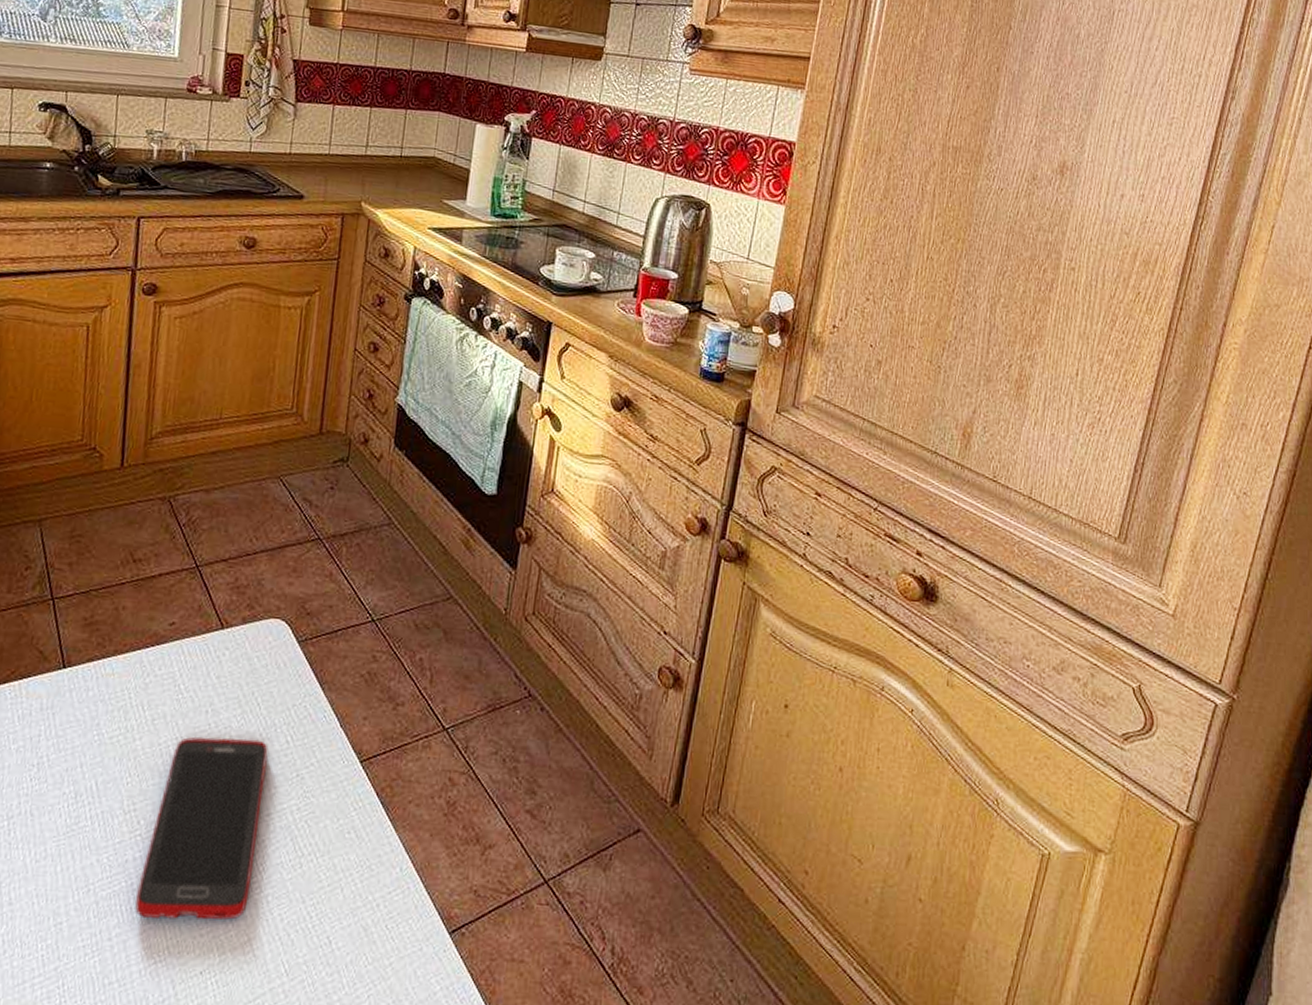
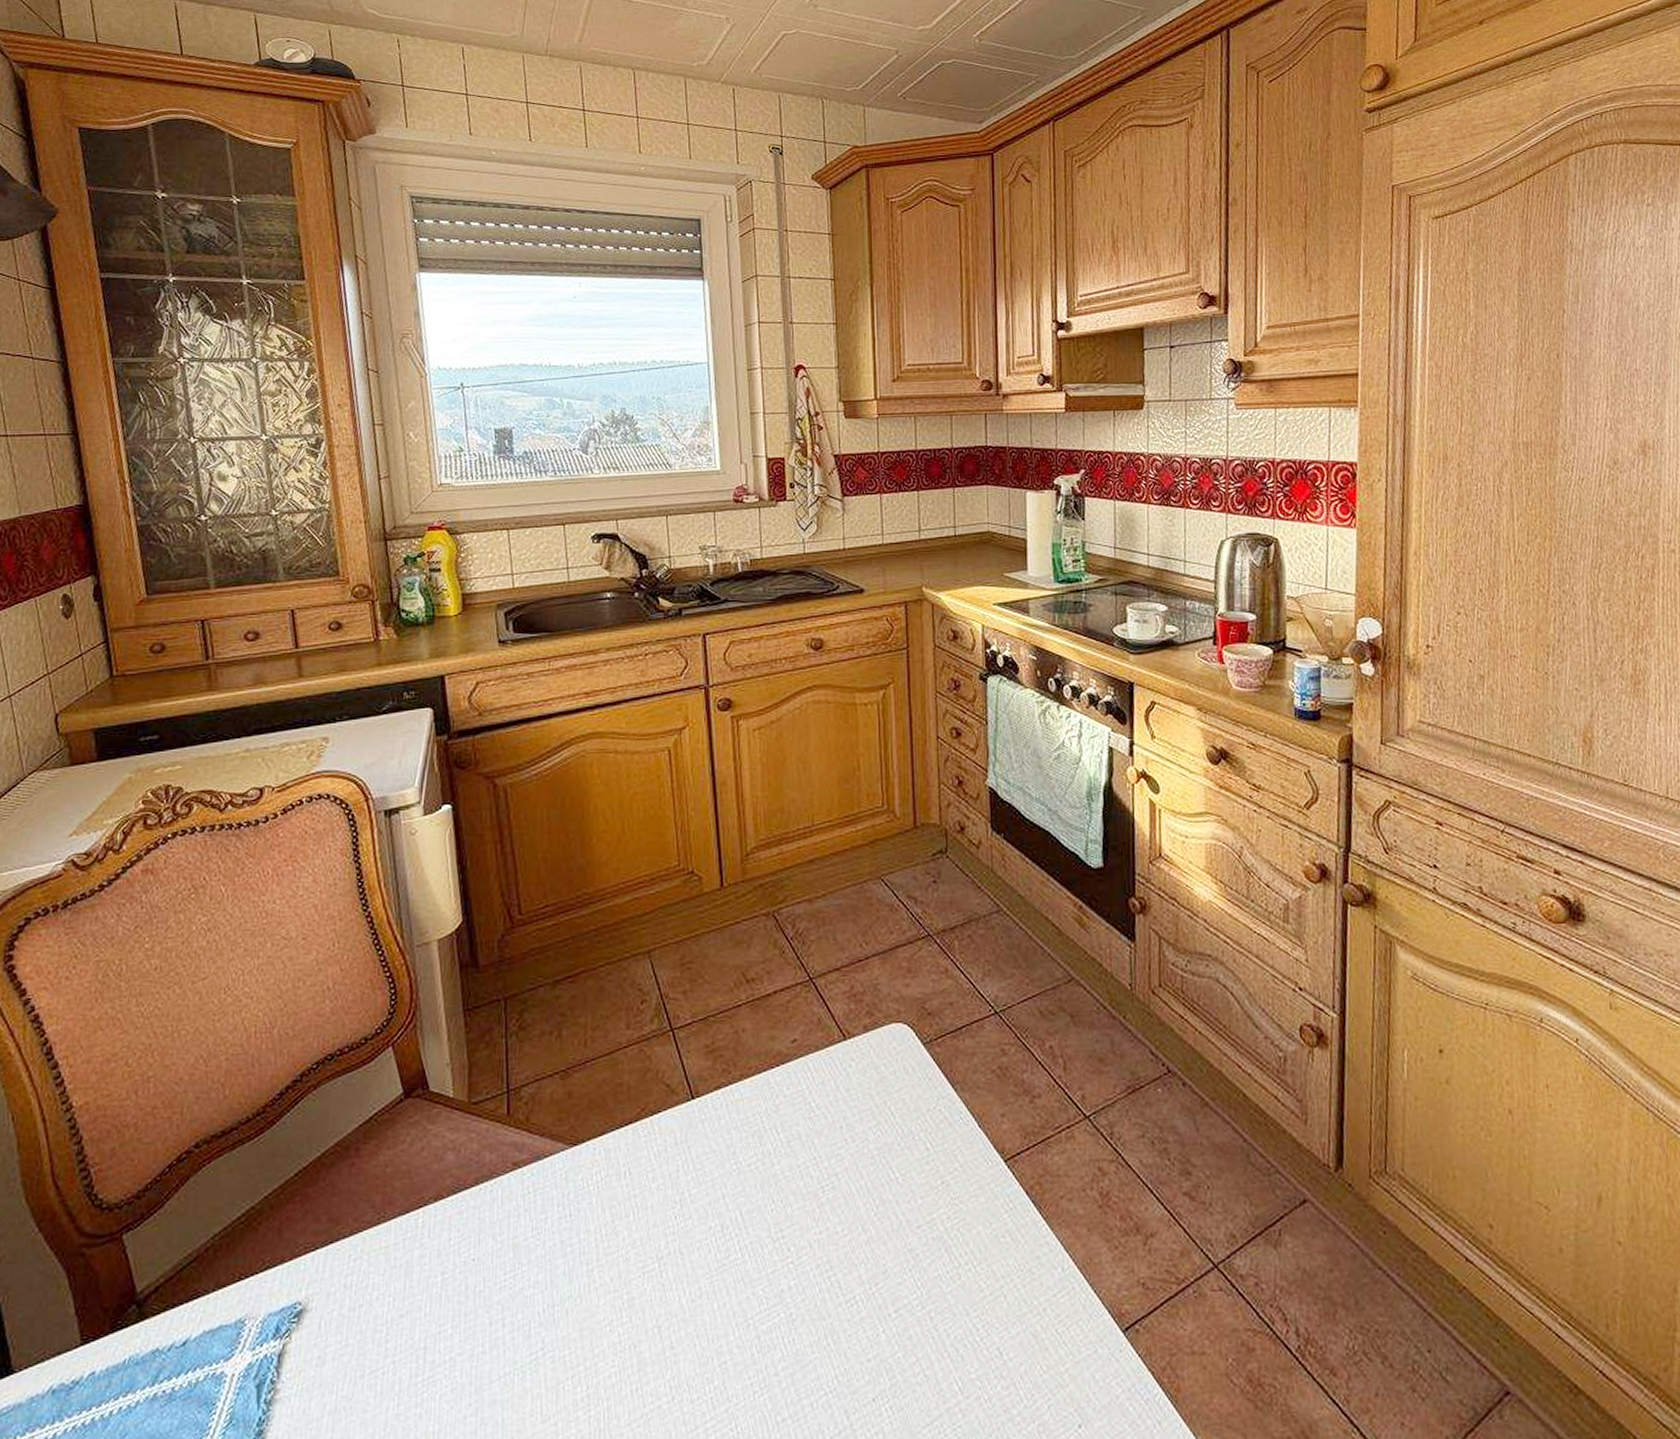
cell phone: present [135,736,268,920] -> none [797,1150,912,1349]

